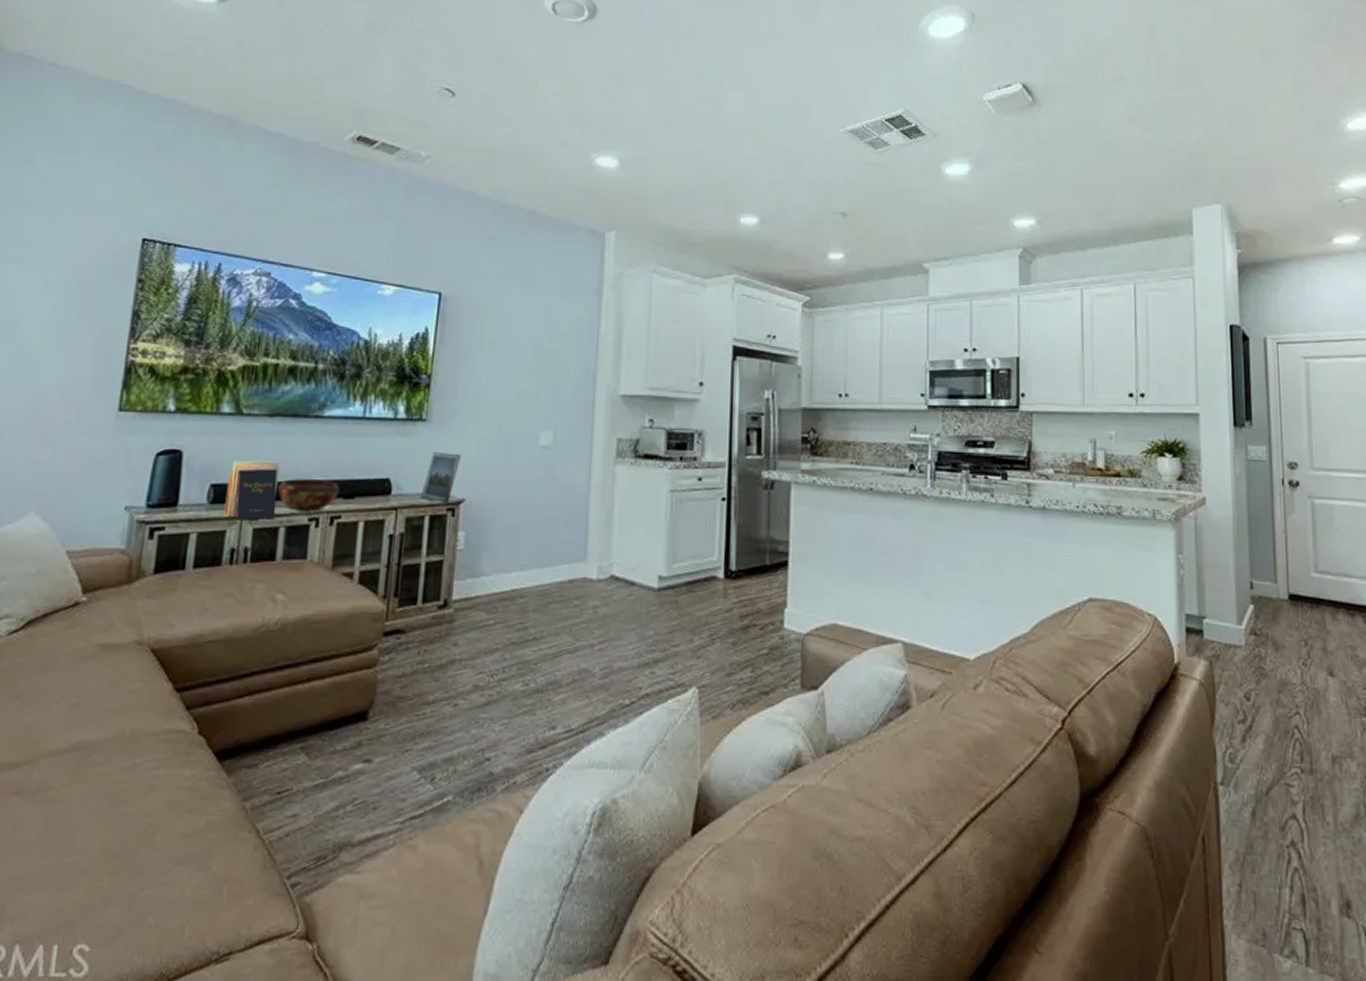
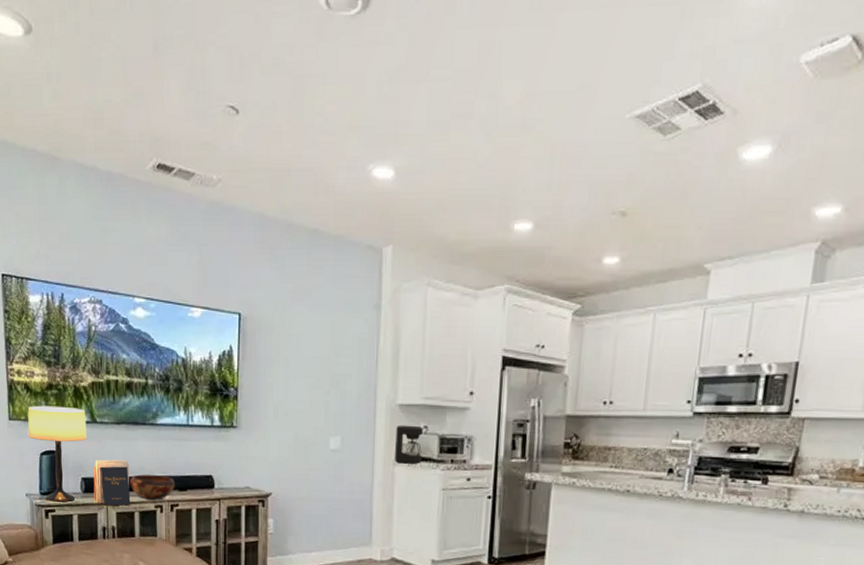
table lamp: none [142,393,230,517] -> present [27,405,87,502]
picture frame: present [421,452,462,504] -> none [237,454,267,497]
coffee maker: none [616,418,649,462] -> present [395,425,424,464]

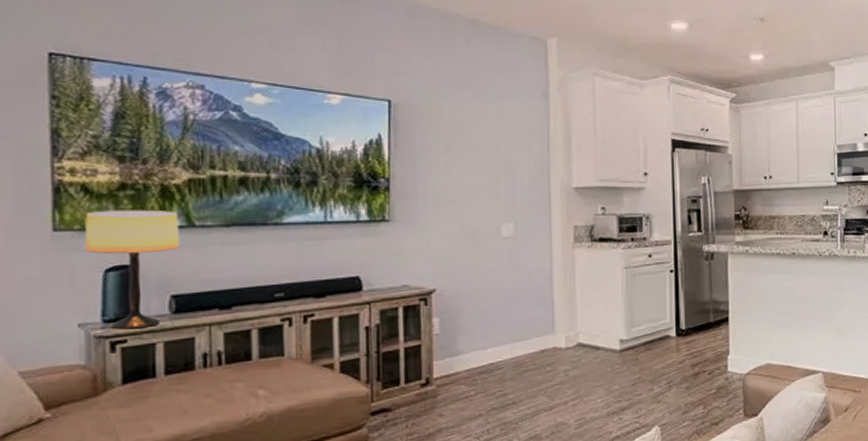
books: present [93,459,131,506] -> none [189,268,246,327]
decorative bowl: present [130,474,175,500] -> none [245,282,309,313]
coffee maker: present [395,425,424,464] -> none [573,207,602,246]

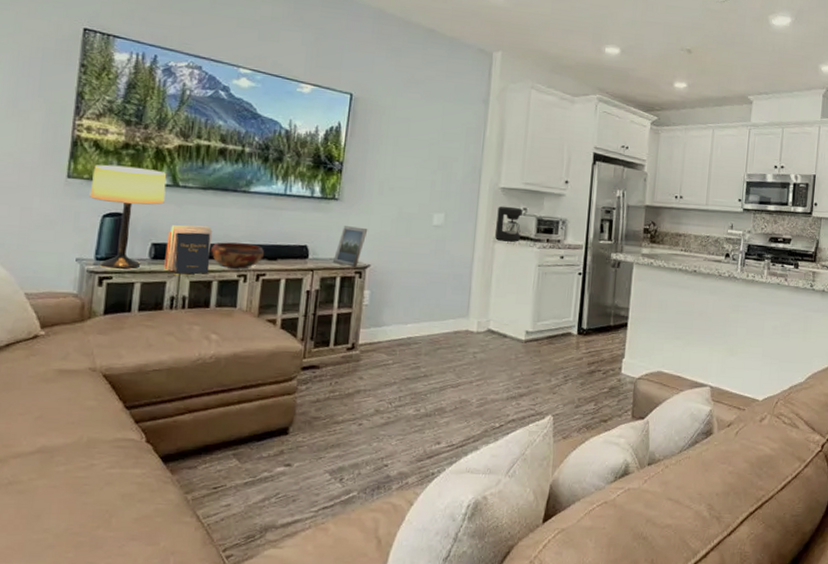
books: none [189,268,246,327] -> present [164,225,213,274]
decorative bowl: none [245,282,309,313] -> present [211,242,264,269]
picture frame: none [392,249,428,295] -> present [333,226,368,268]
coffee maker: none [573,207,602,246] -> present [495,206,524,242]

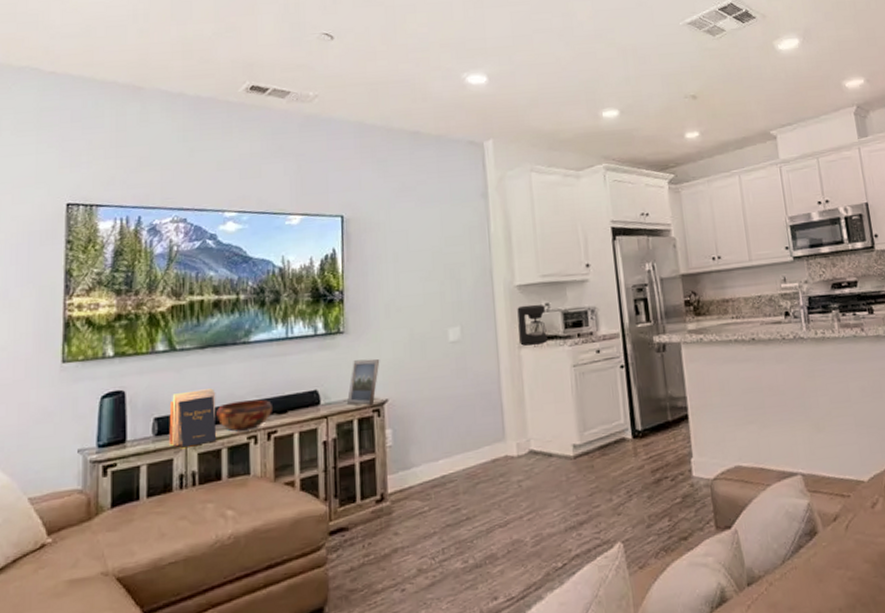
table lamp: present [89,164,167,269] -> none [86,337,163,455]

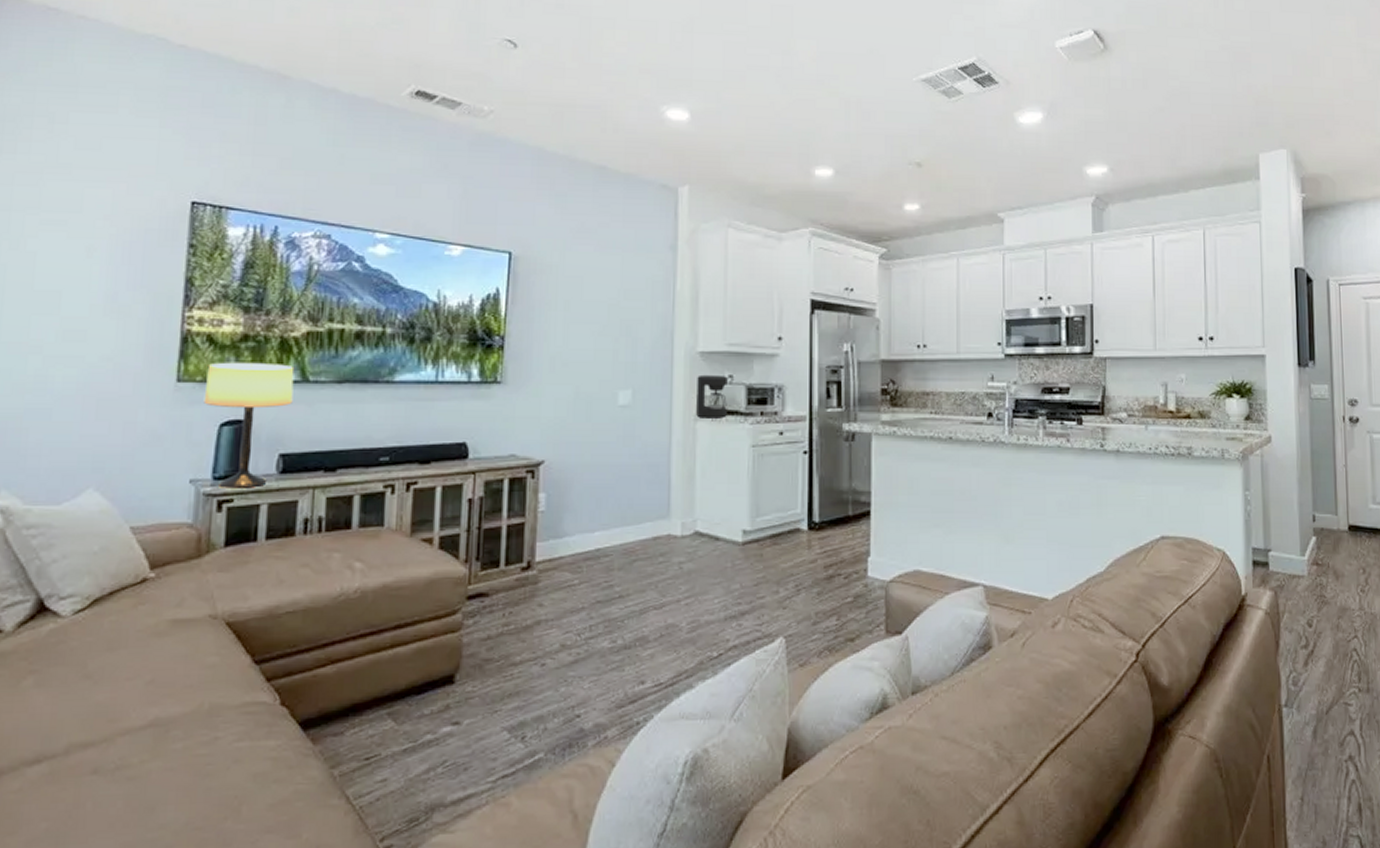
table lamp: none [86,337,163,455] -> present [203,362,295,488]
books: present [169,388,217,448] -> none [295,428,352,490]
decorative bowl: present [216,399,272,432] -> none [350,446,414,478]
picture frame: present [347,358,380,406] -> none [499,415,539,466]

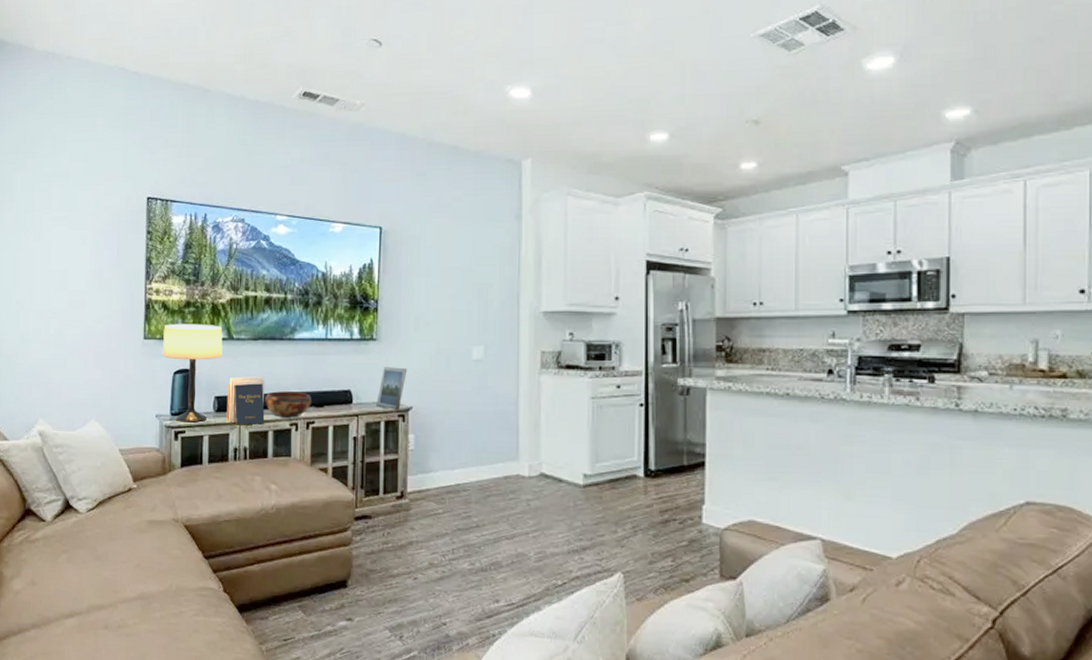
books: none [295,428,352,490] -> present [226,376,265,425]
decorative bowl: none [350,446,414,478] -> present [265,391,311,418]
picture frame: none [499,415,539,466] -> present [376,367,408,411]
coffee maker: present [696,374,729,419] -> none [541,332,570,372]

